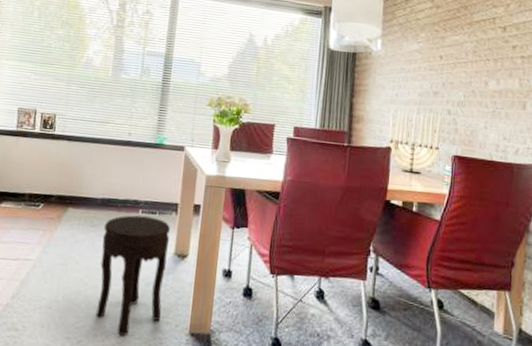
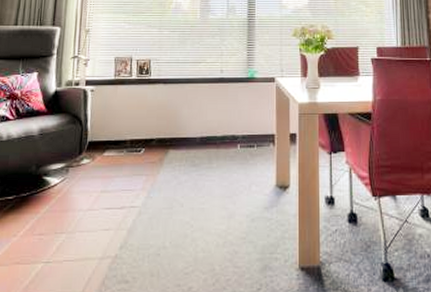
side table: present [96,215,170,336] -> none [204,151,270,277]

